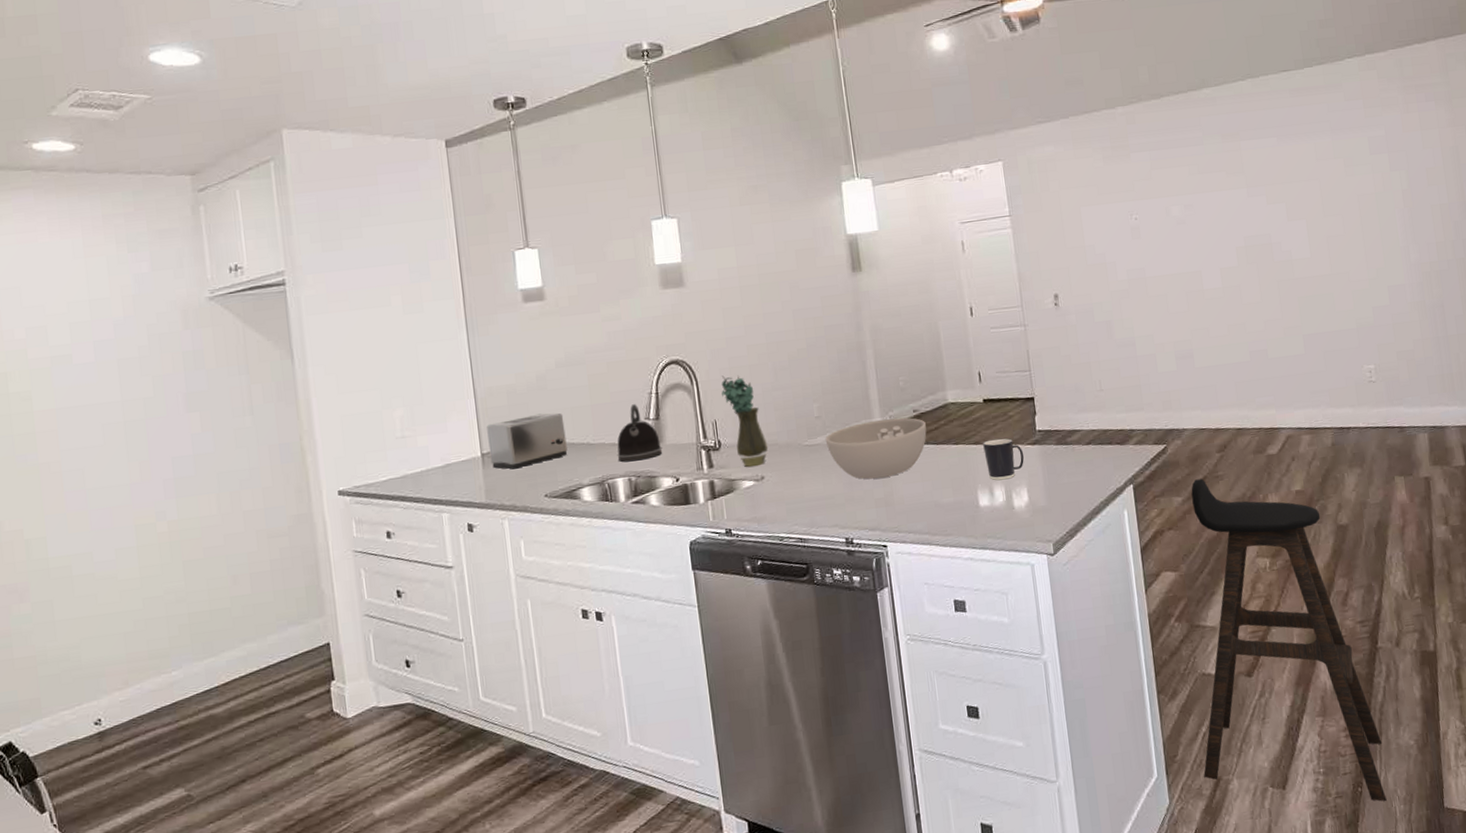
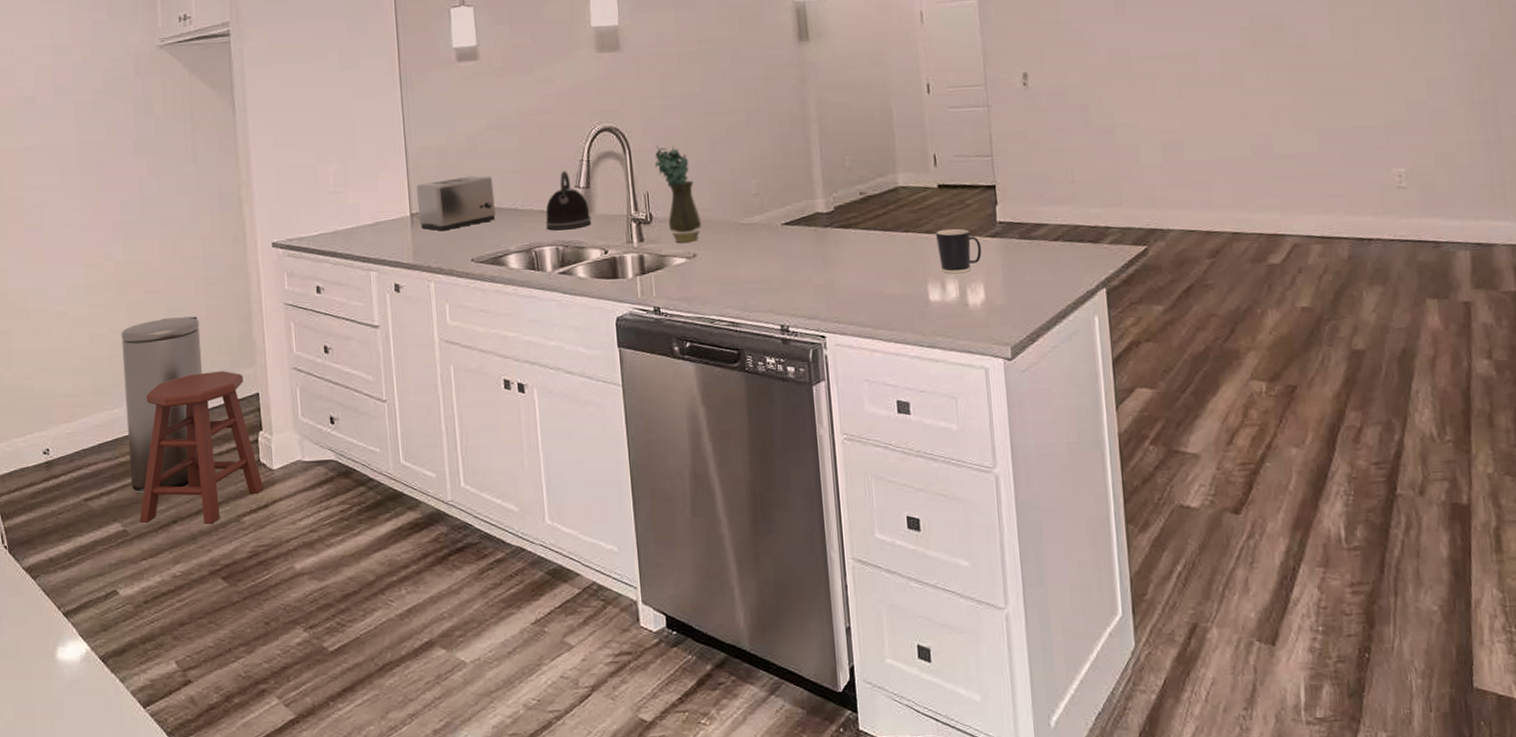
pedal bin: none [177,570,269,757] -> present [121,316,203,494]
stool: none [204,623,338,786] -> present [139,371,263,524]
bowl: present [825,417,927,480] -> none [762,200,874,264]
bar stool: present [1191,478,1387,802] -> none [1174,286,1401,673]

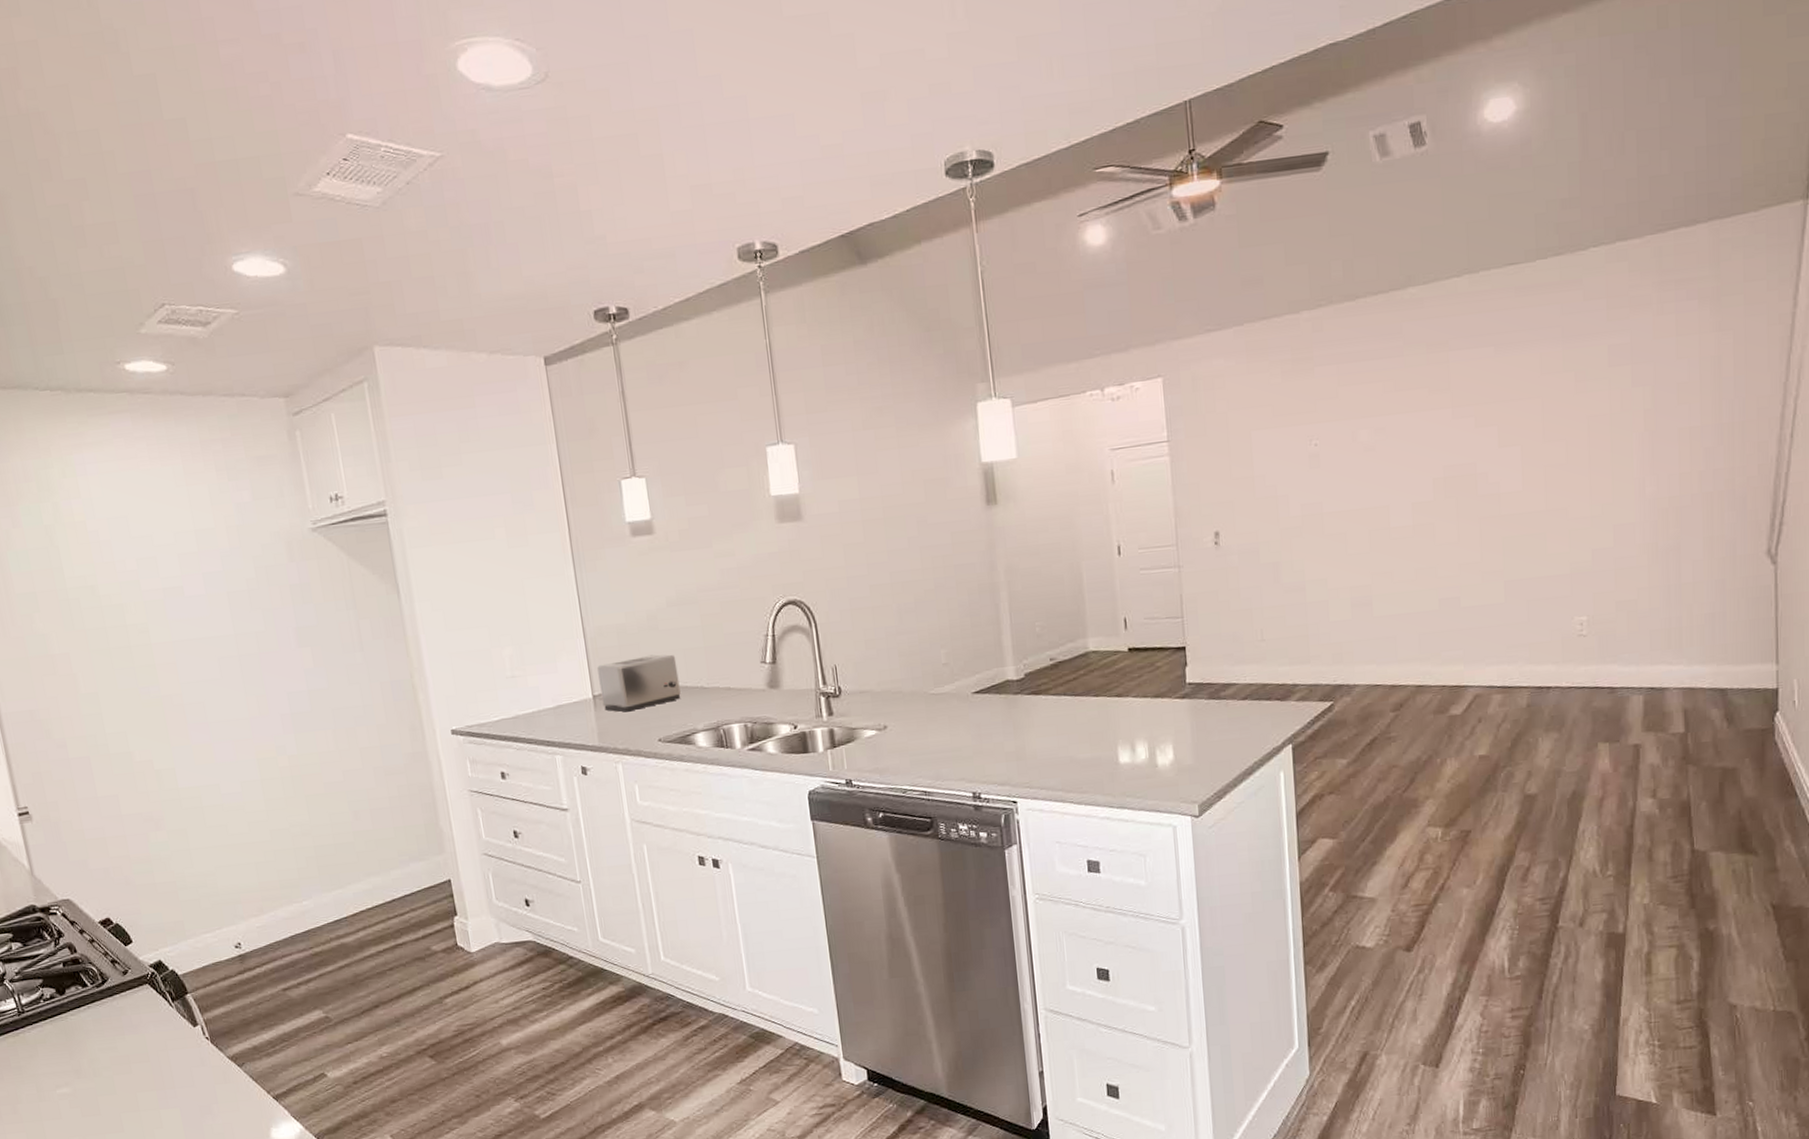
pedal bin: present [121,316,203,494] -> none [302,807,391,982]
stool: present [139,371,263,524] -> none [335,859,463,1009]
kettle: present [545,171,592,231] -> none [732,646,780,708]
vase: present [655,145,702,244] -> none [842,617,892,716]
mug: present [936,228,982,274] -> none [1126,690,1172,736]

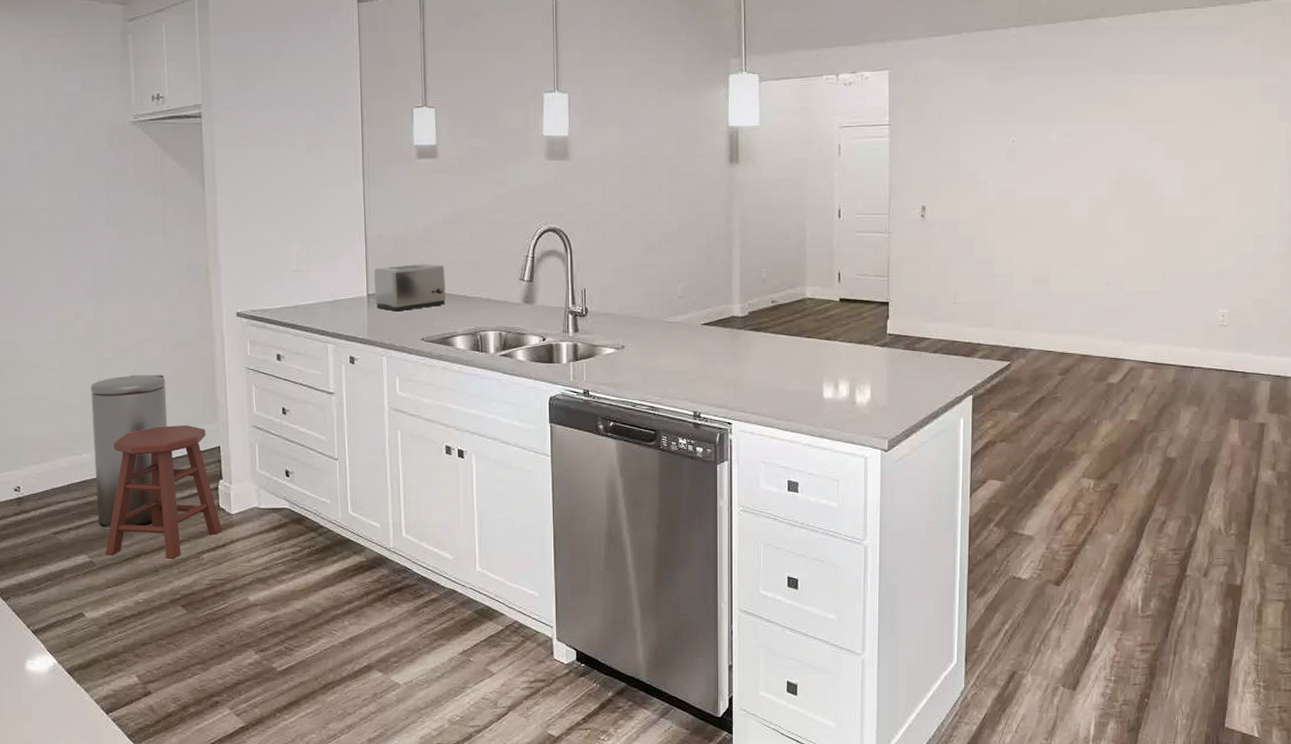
pedal bin: none [302,807,391,982] -> present [90,375,168,530]
stool: none [335,859,463,1009] -> present [105,425,222,559]

